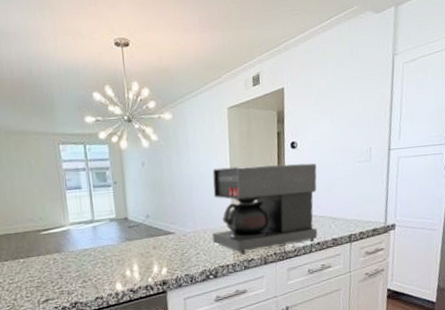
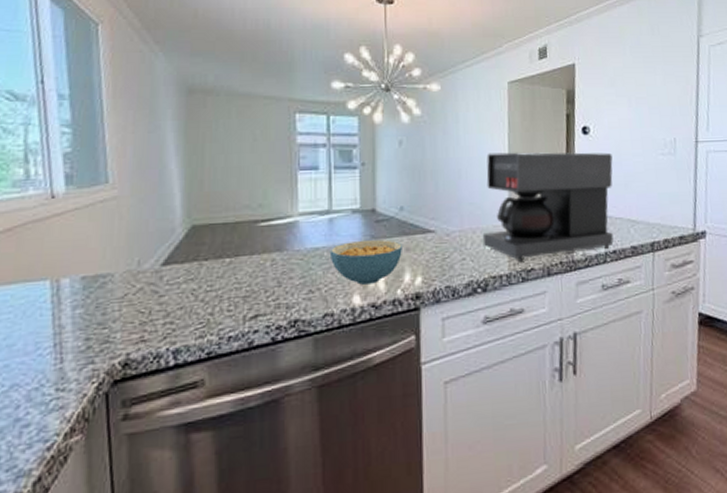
cereal bowl: none [95,241,151,275] -> present [329,240,403,285]

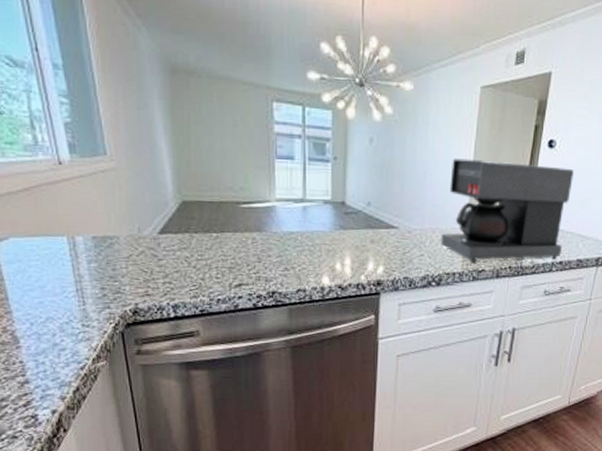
cereal bowl: present [329,240,403,285] -> none [303,229,369,268]

